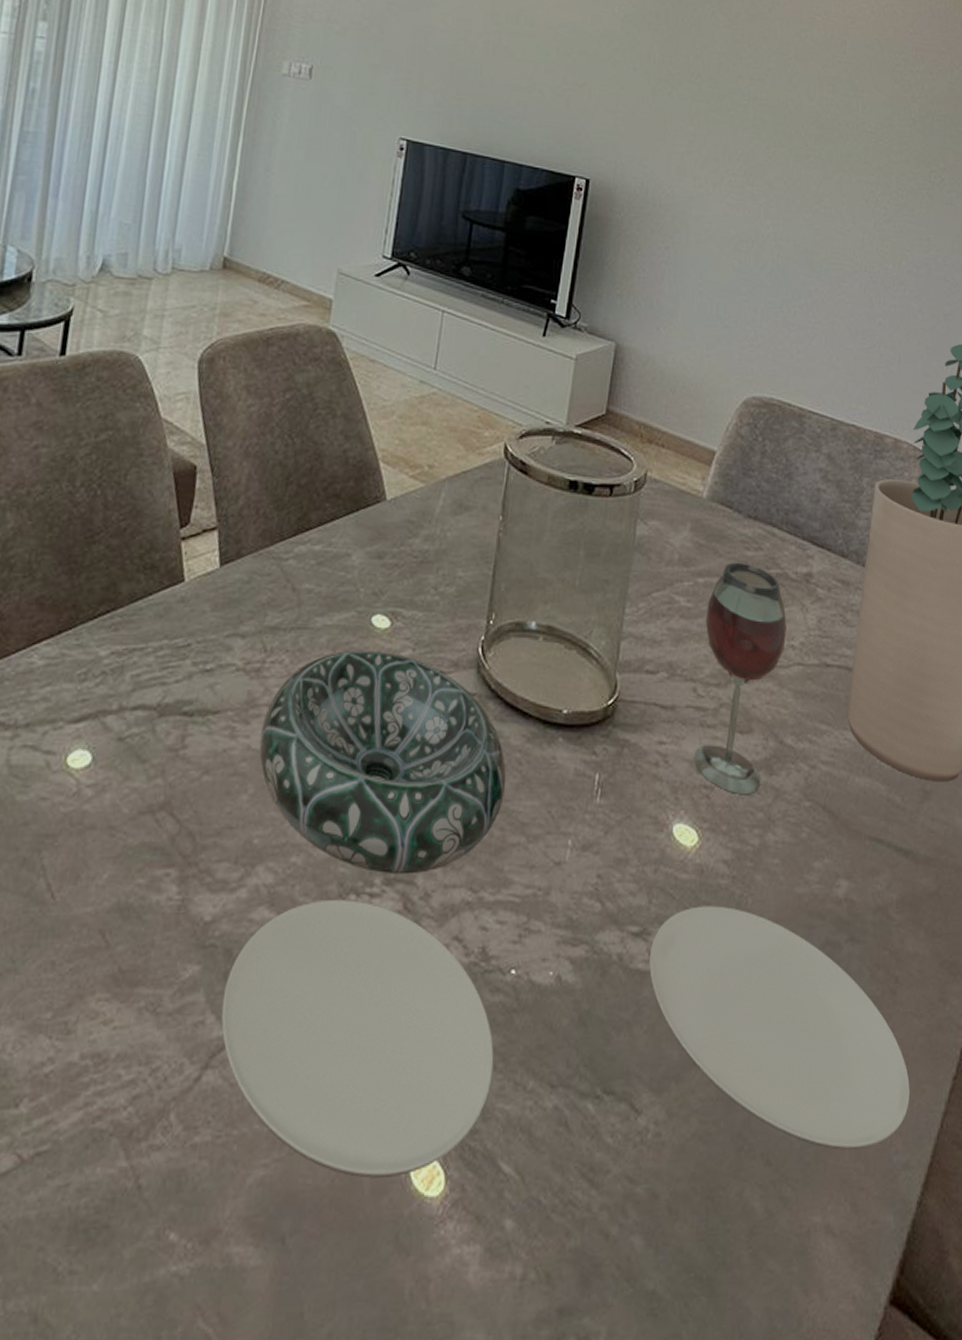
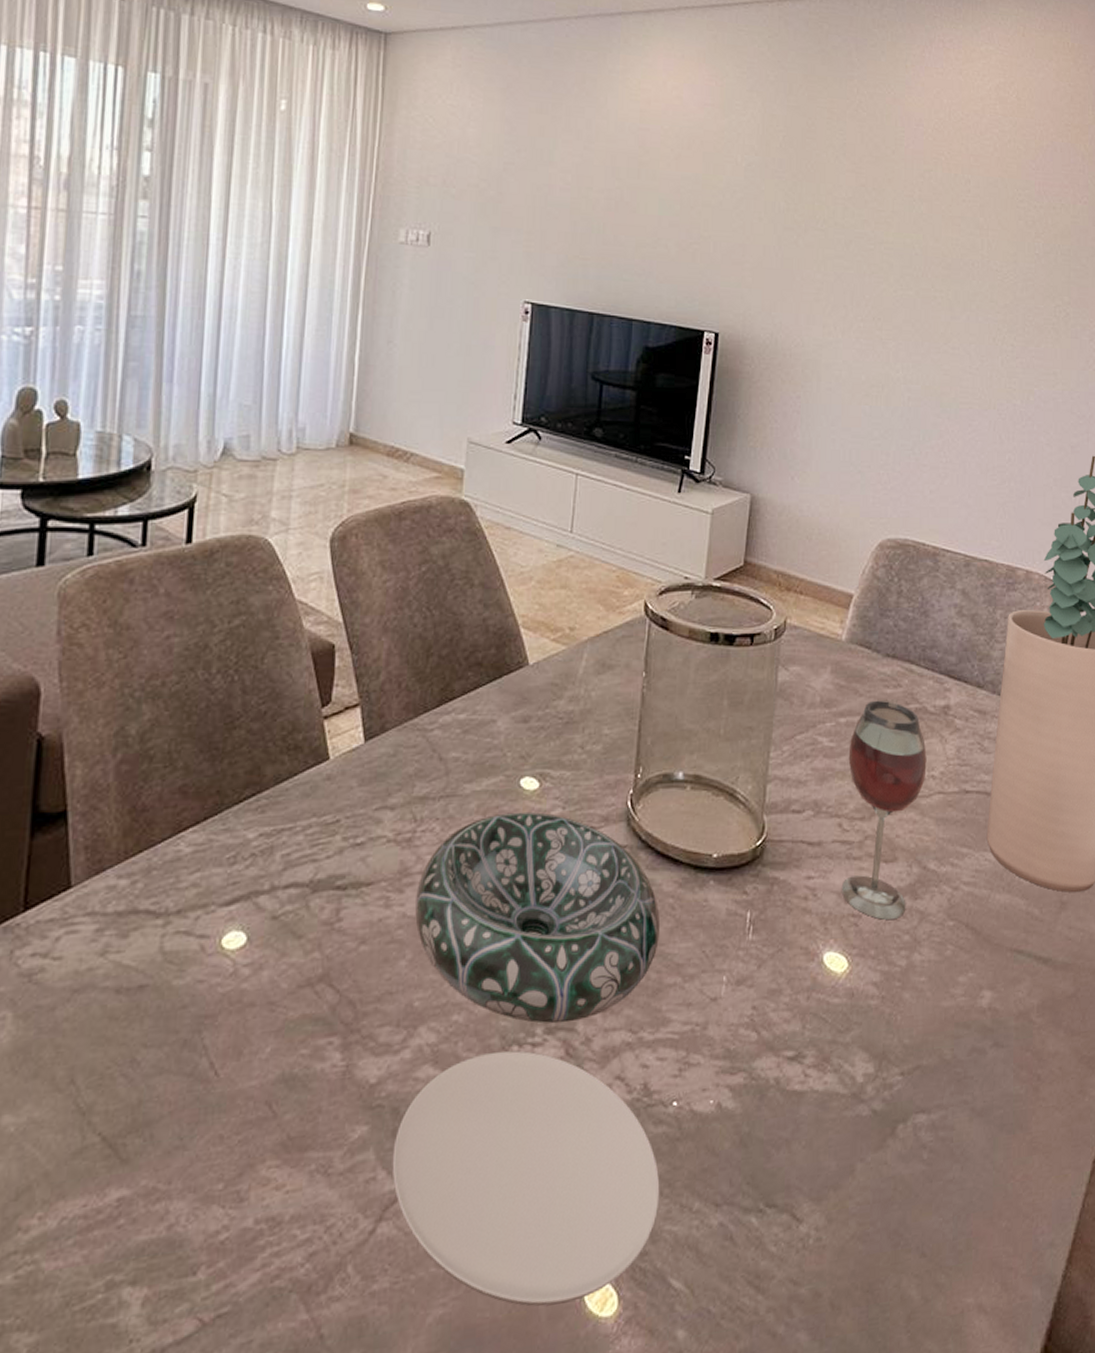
plate: present [649,905,910,1150] -> none [805,1024,1053,1236]

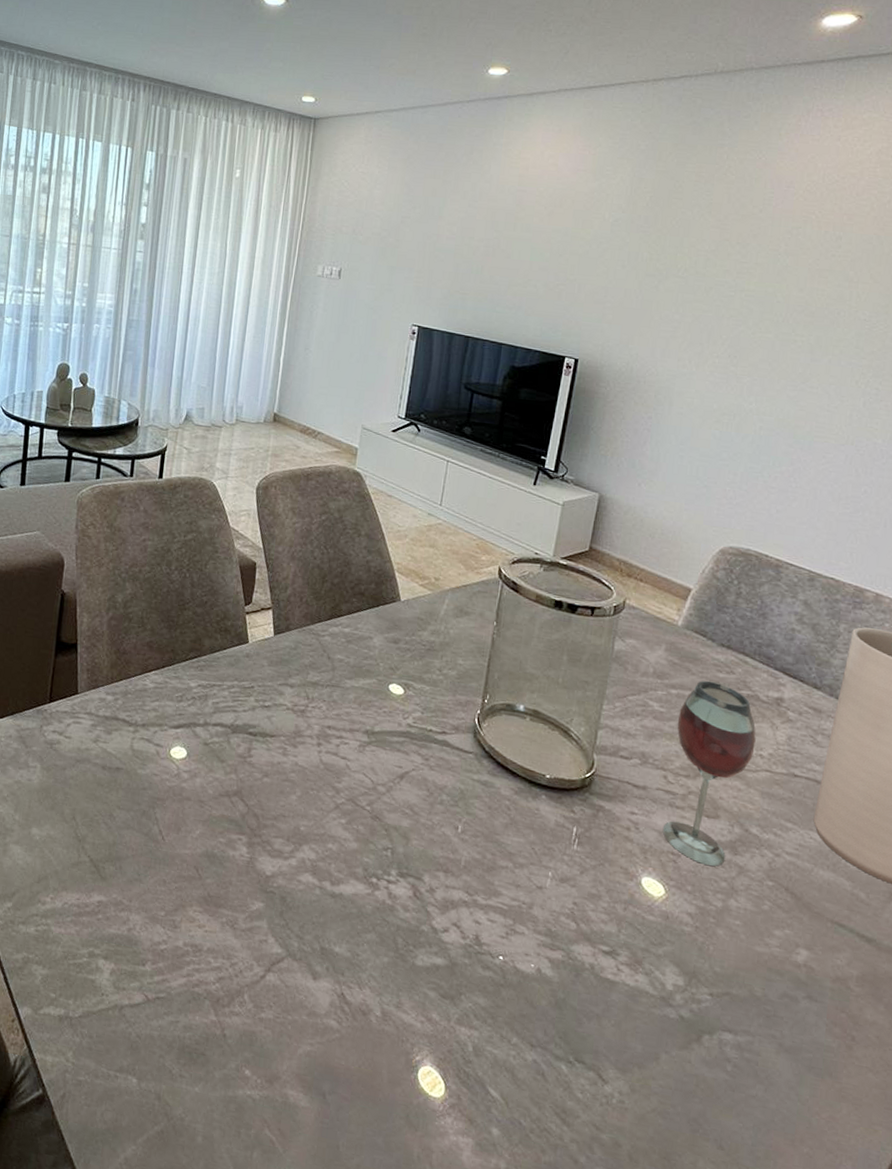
plate: present [392,1050,660,1306] -> none [279,877,485,1077]
decorative bowl: present [415,811,660,1023] -> none [304,706,497,874]

